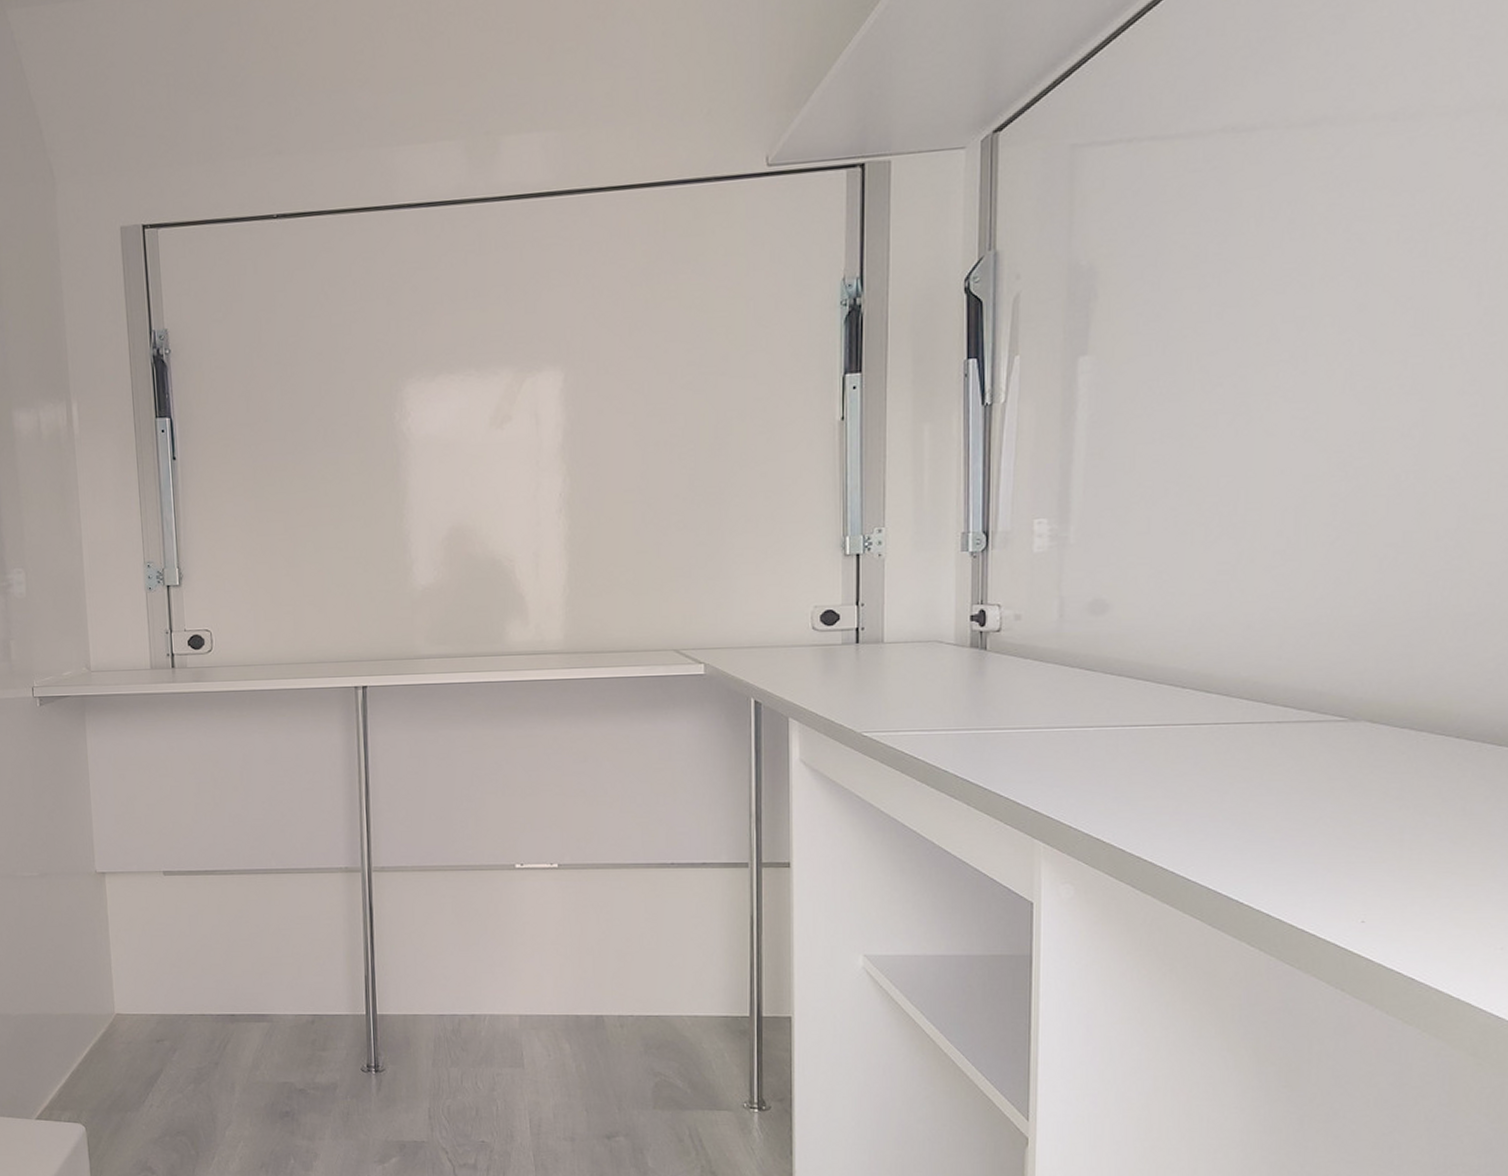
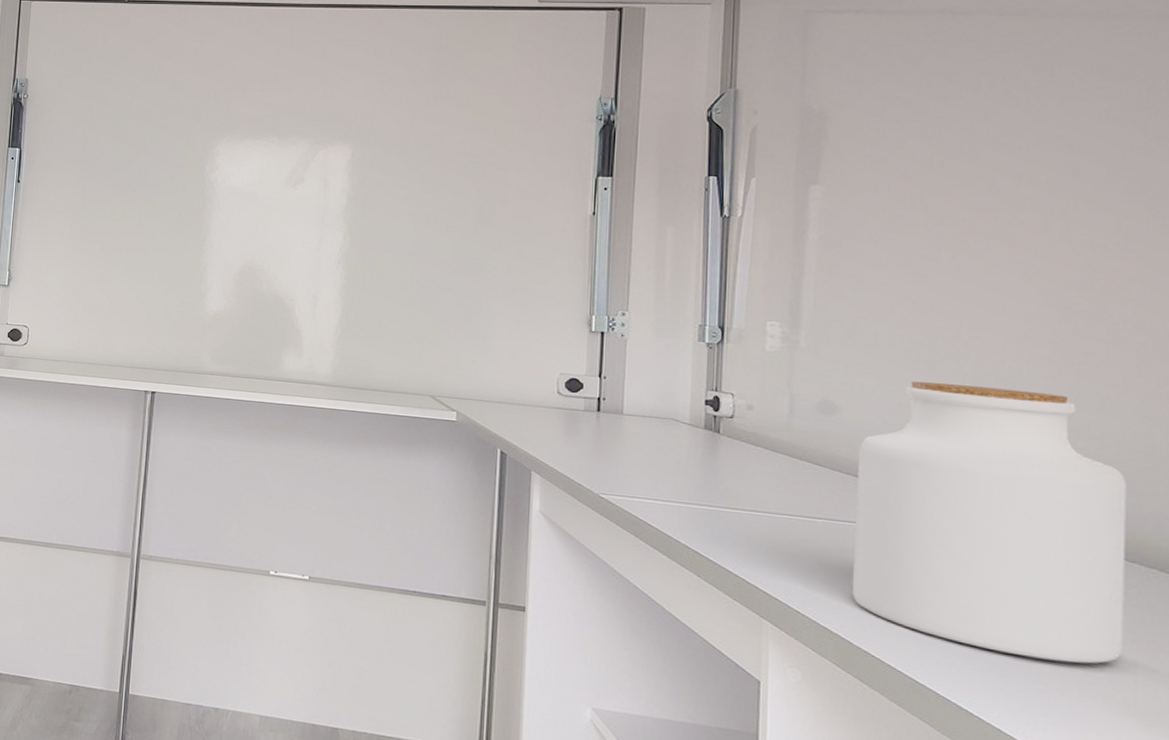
jar: none [1124,561,1400,839] -> present [851,381,1126,664]

